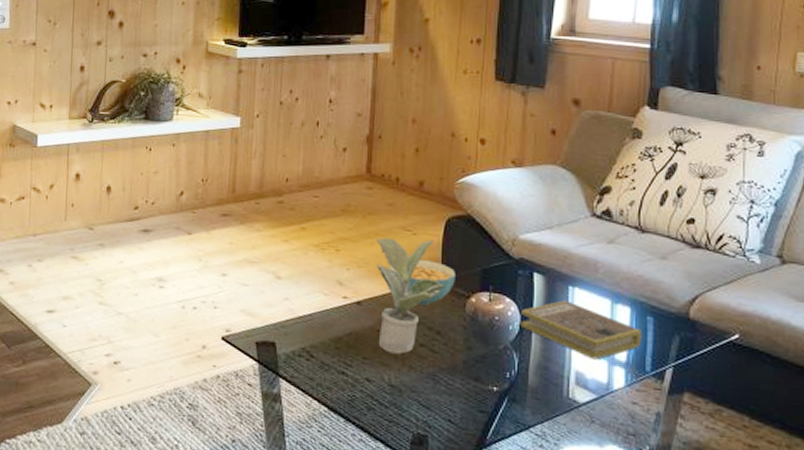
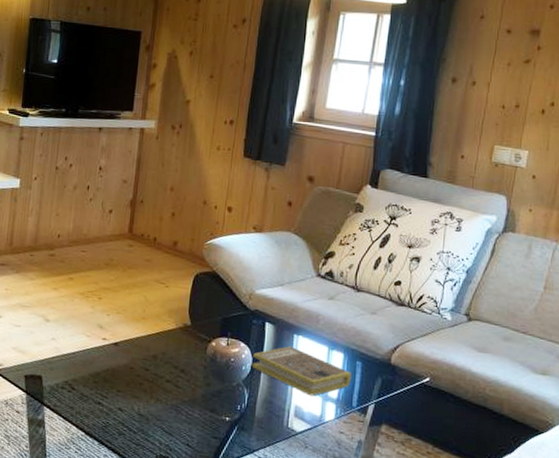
potted plant: present [376,237,446,355] -> none [130,288,191,389]
cereal bowl: present [389,260,455,305] -> none [144,309,200,348]

